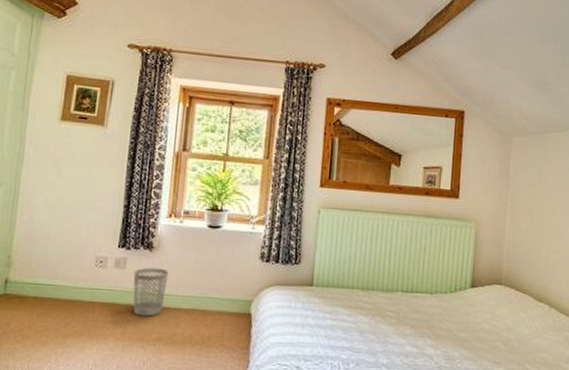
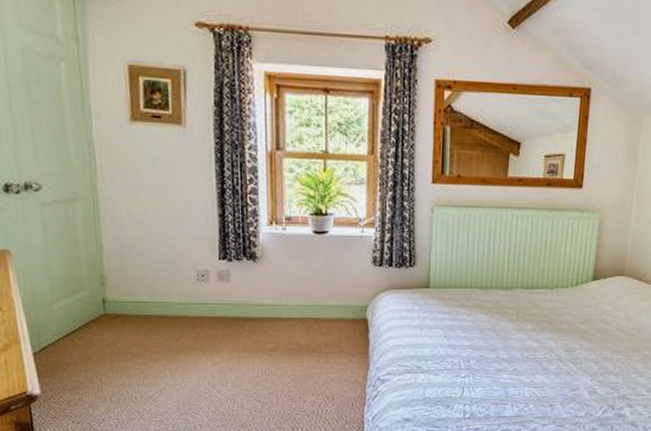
wastebasket: present [133,267,169,317] -> none [239,278,277,328]

